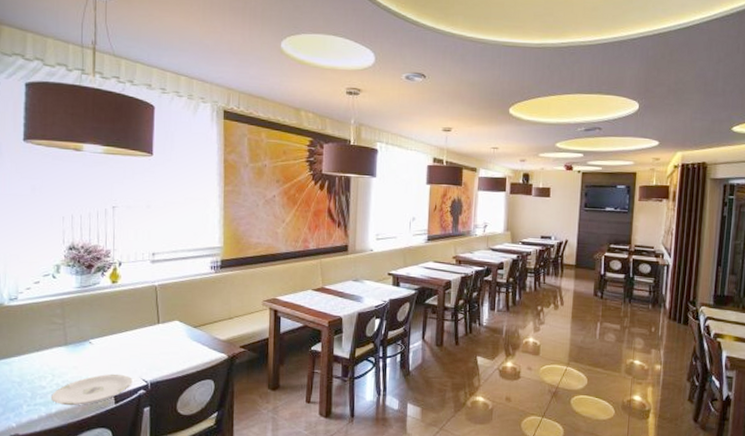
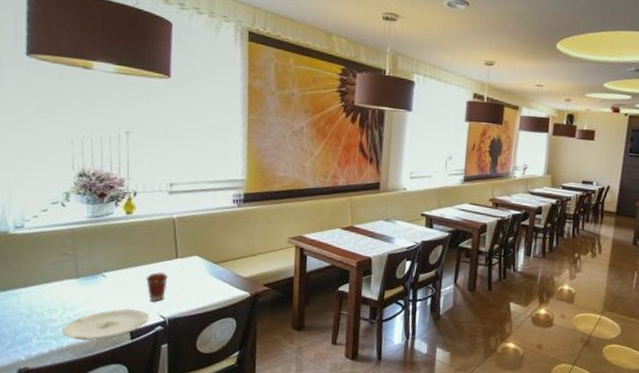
coffee cup: none [130,338,150,366] -> present [146,272,168,302]

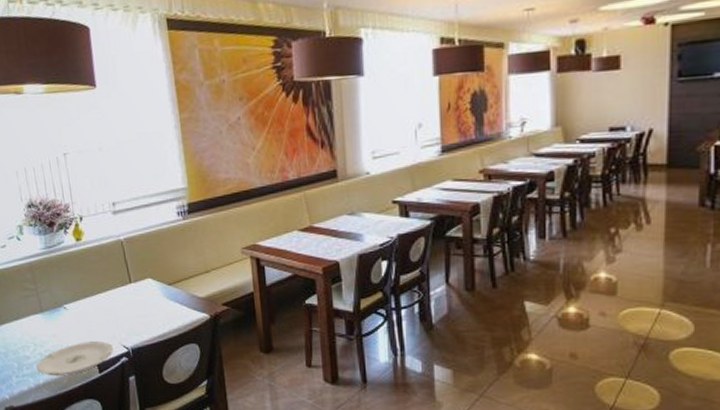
coffee cup: present [146,272,168,302] -> none [104,300,125,331]

